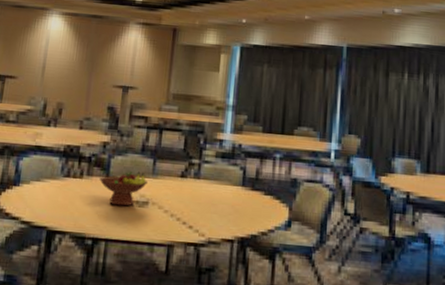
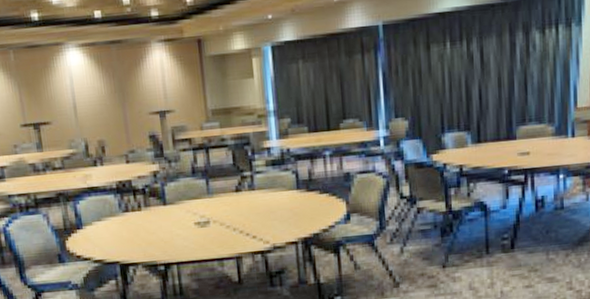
fruit bowl: present [99,171,147,206] -> none [157,193,205,230]

